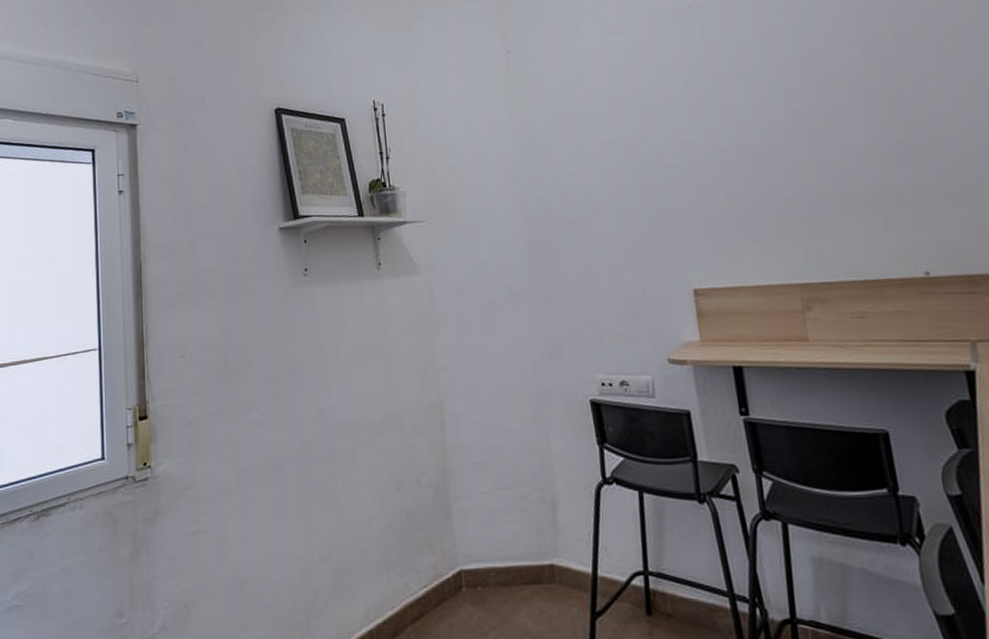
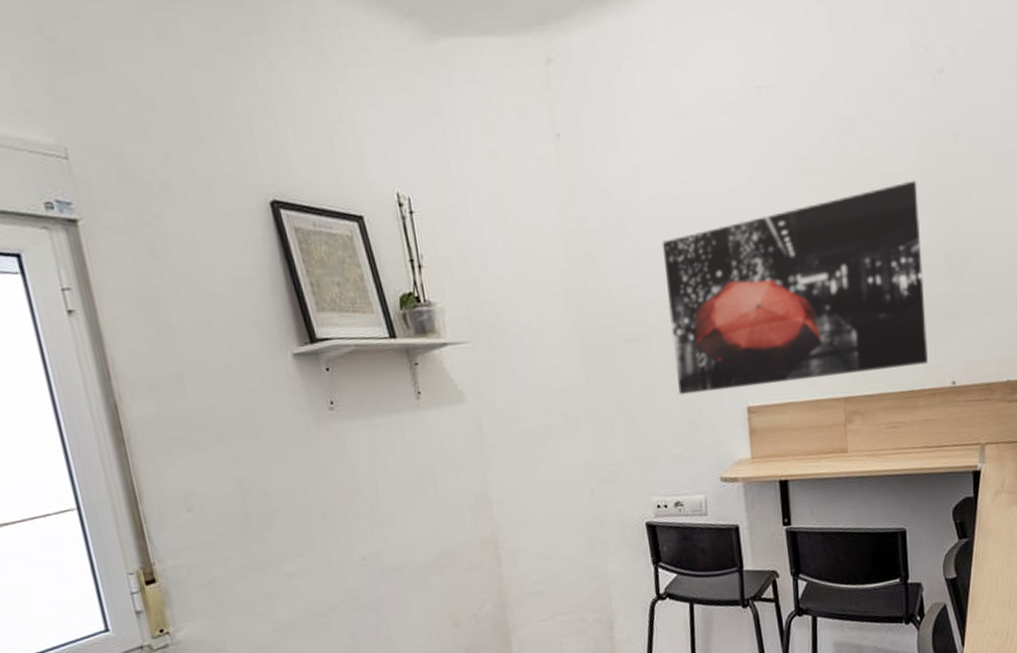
wall art: none [602,78,893,275] -> present [662,180,928,395]

